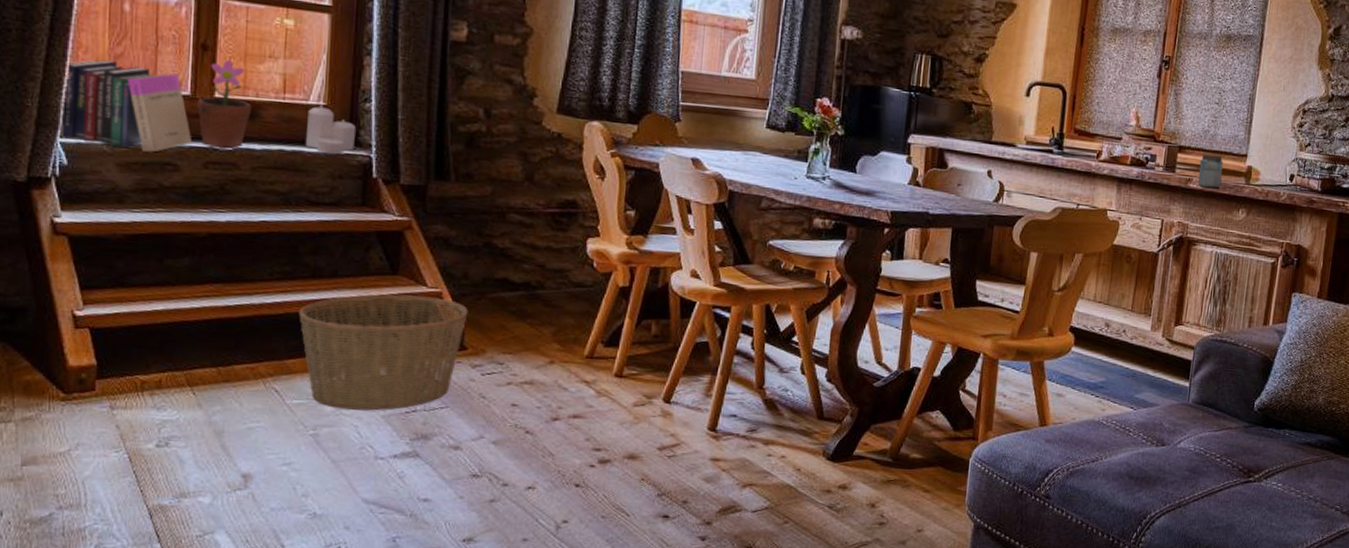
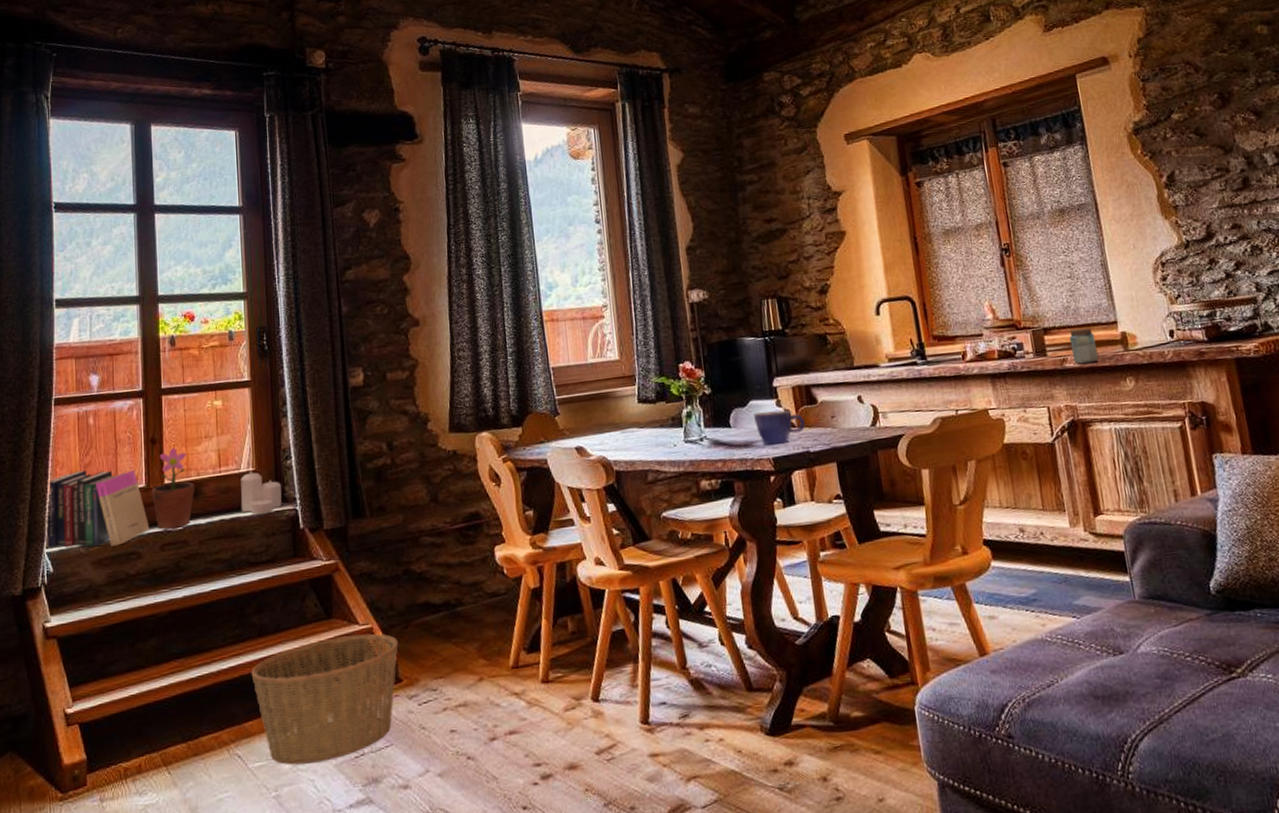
cup: none [881,164,931,200] -> present [754,410,806,445]

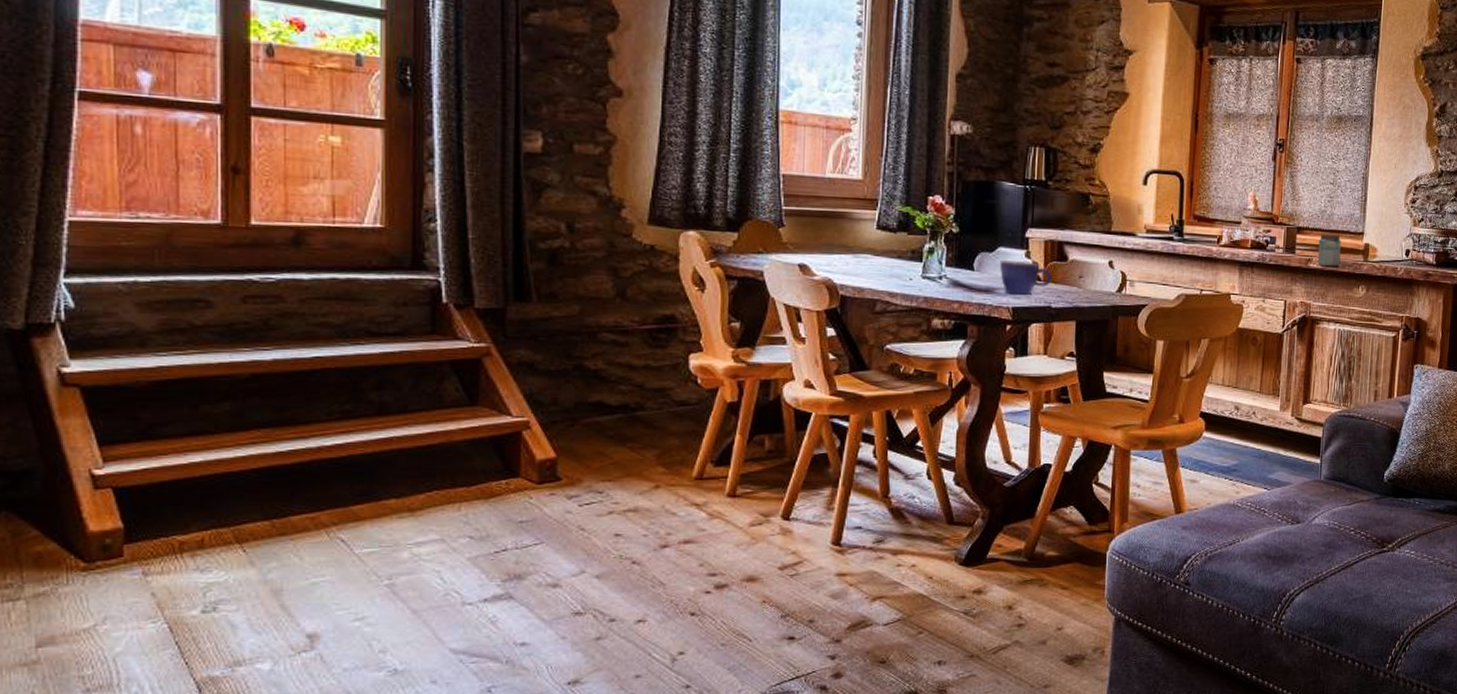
books: present [43,470,150,548] -> none [59,188,227,289]
flowerpot: present [151,447,195,530] -> none [230,183,296,280]
candle: present [241,469,282,515] -> none [361,225,419,281]
basket: present [251,633,399,765] -> none [364,426,560,554]

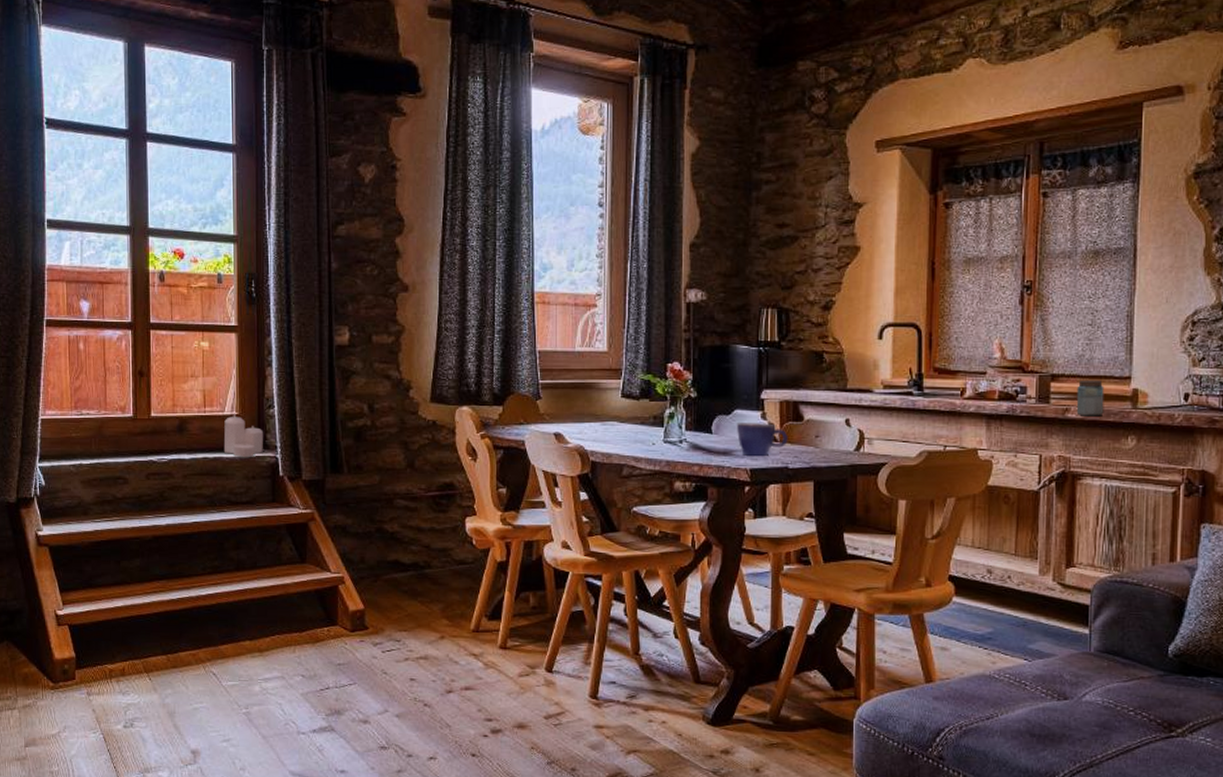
candle: none [361,225,419,281] -> present [223,413,263,458]

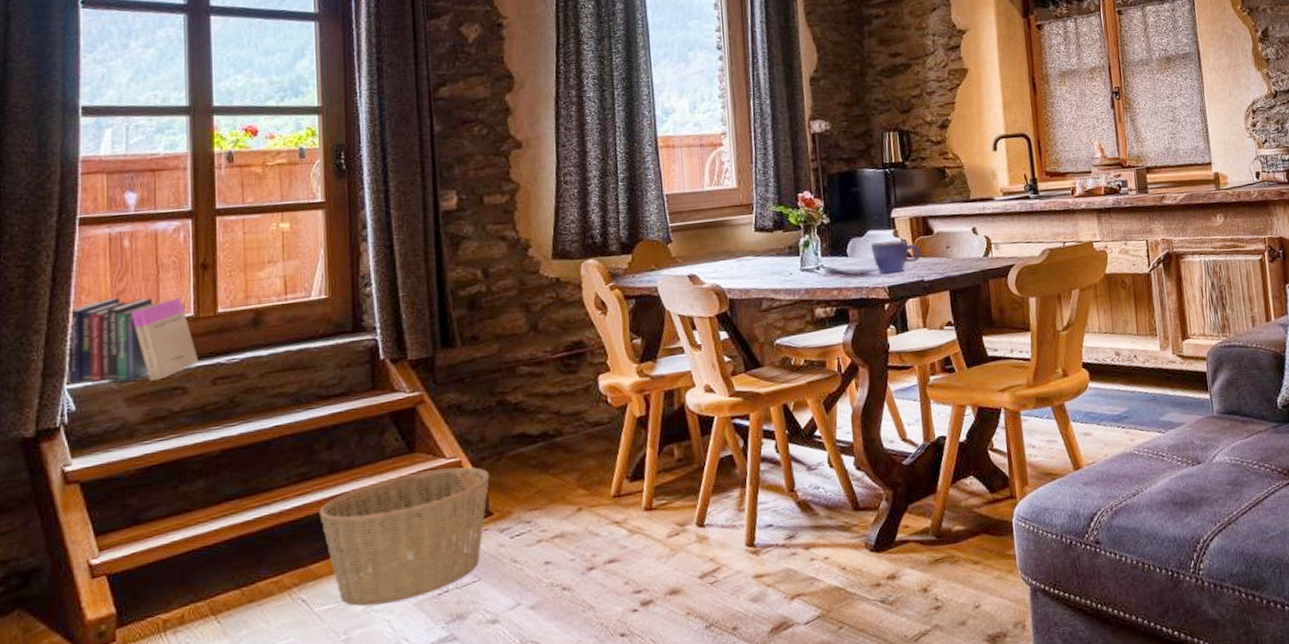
books: none [36,392,137,469] -> present [63,297,199,384]
candle: present [223,413,263,458] -> none [310,296,359,346]
basket: none [228,581,367,689] -> present [319,467,490,606]
peanut butter: present [1076,379,1105,416] -> none [1168,167,1194,202]

